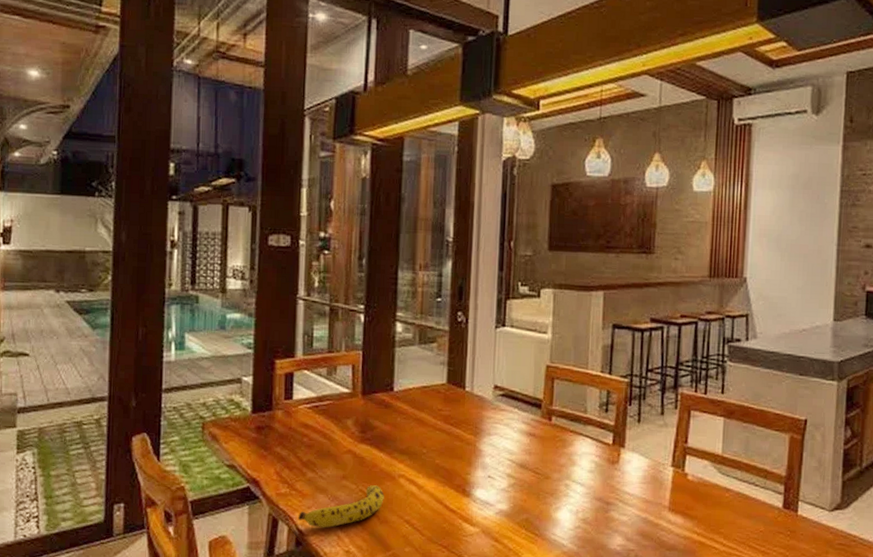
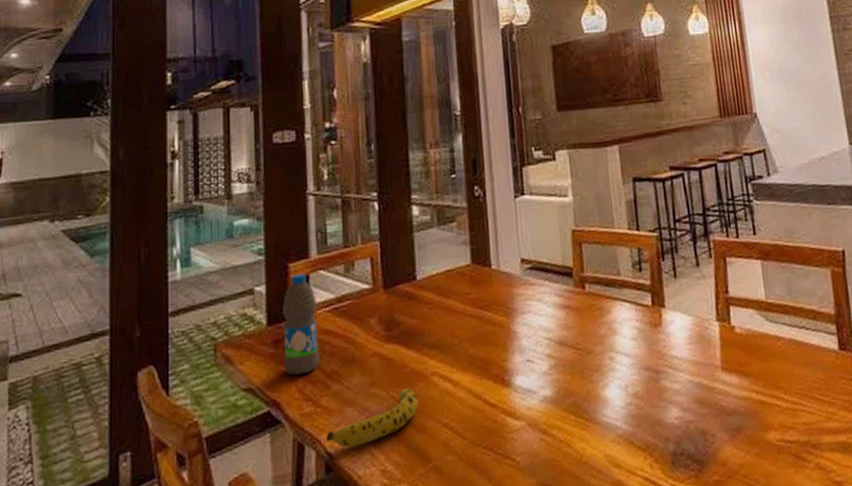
water bottle: none [265,370,299,460] -> present [283,273,320,376]

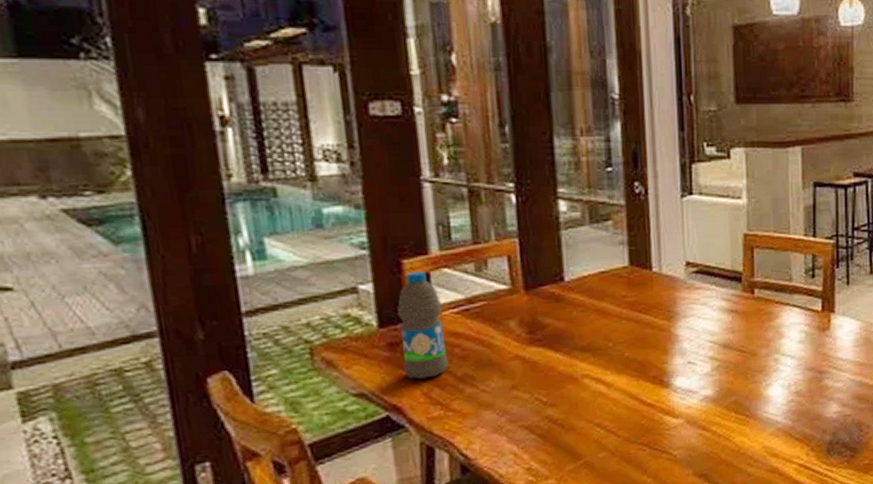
fruit: present [326,388,418,447] -> none [460,390,567,449]

